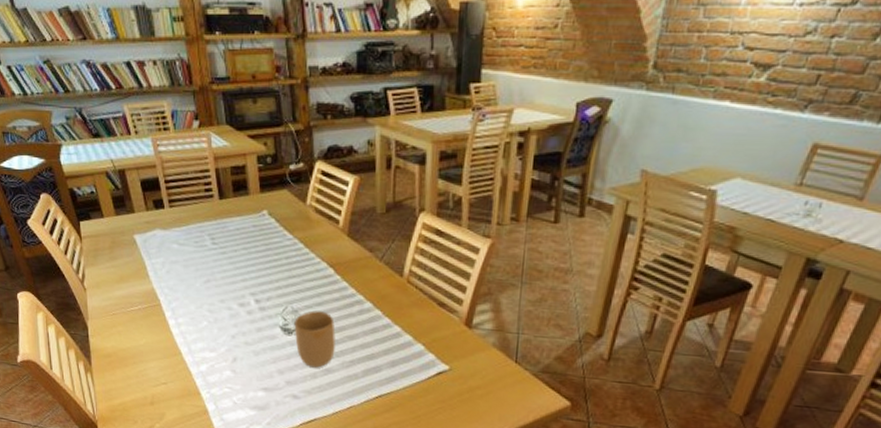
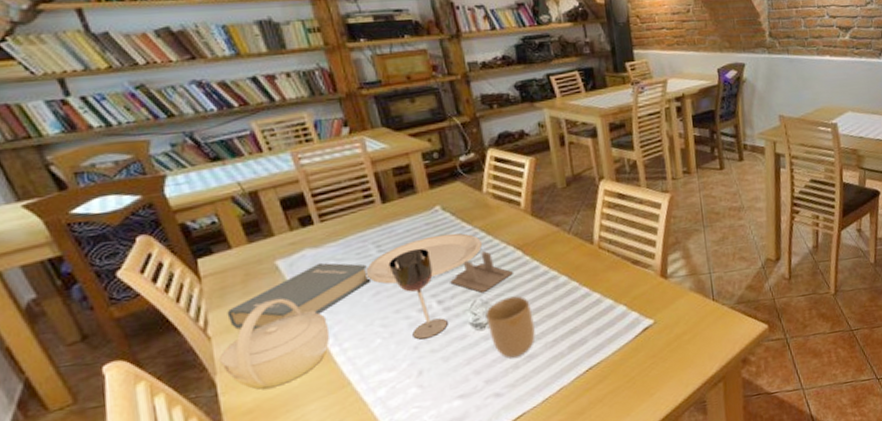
teapot: none [91,267,169,341] -> present [220,298,330,390]
hardback book: none [98,243,204,291] -> present [227,262,372,331]
plate: none [200,238,300,277] -> present [365,233,483,284]
wineglass: none [219,247,262,331] -> present [388,248,448,340]
napkin holder: none [268,262,323,301] -> present [450,251,513,293]

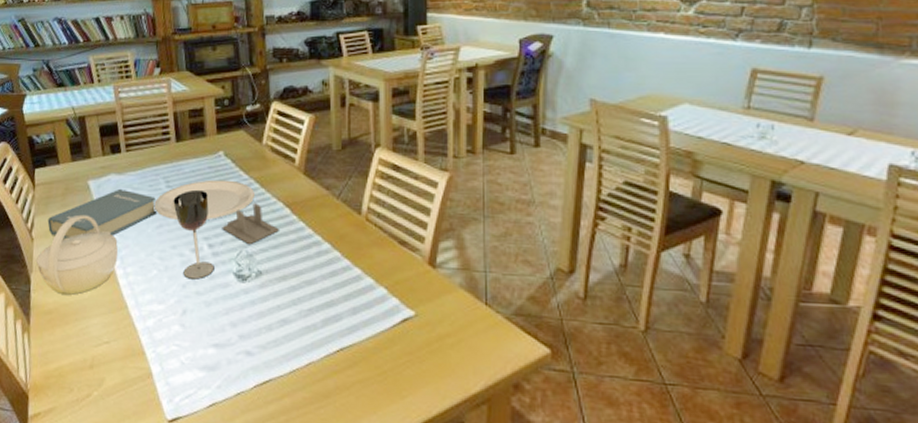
cup: present [485,296,536,358] -> none [248,254,292,319]

